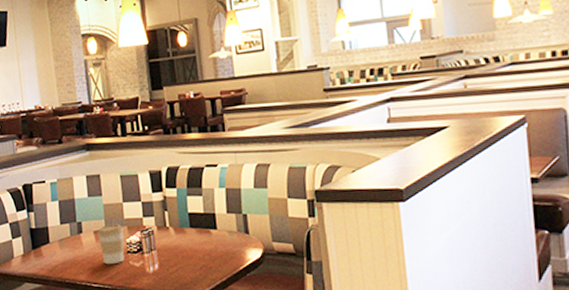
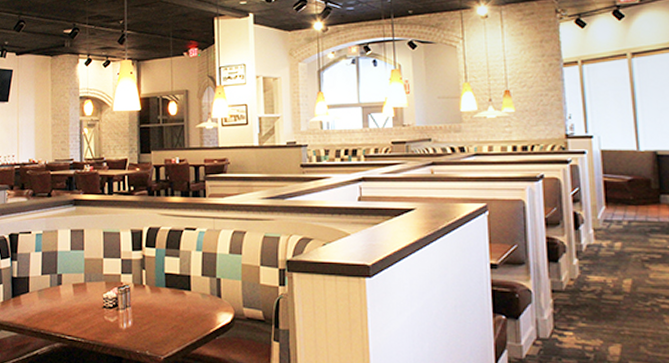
coffee cup: present [97,223,125,265] -> none [76,278,102,318]

